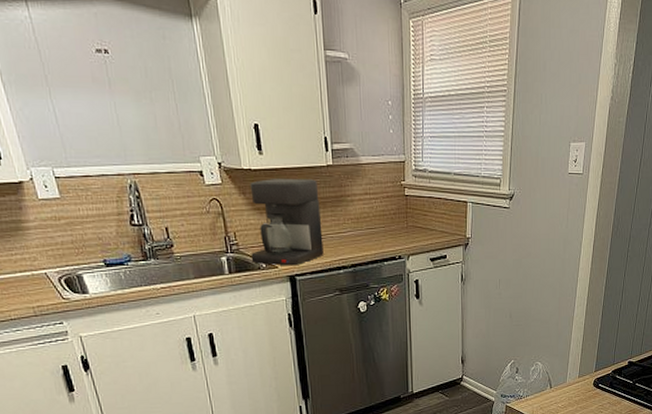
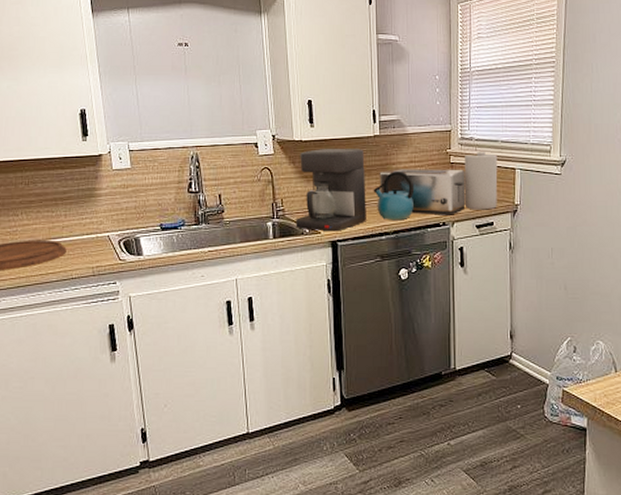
kettle: none [329,203,370,255] -> present [373,170,415,221]
toaster: none [334,200,420,249] -> present [379,168,466,215]
paper towel holder: none [418,184,451,243] -> present [464,152,498,210]

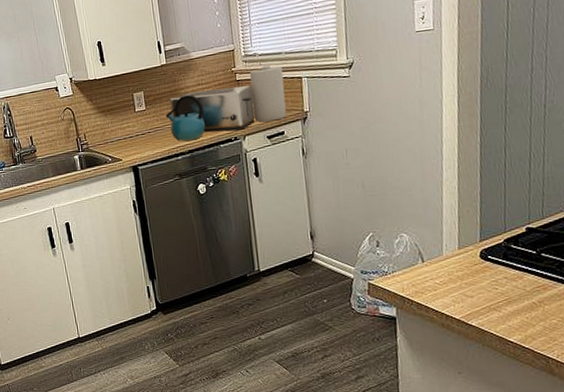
coffee maker: present [296,149,366,232] -> none [96,79,162,159]

